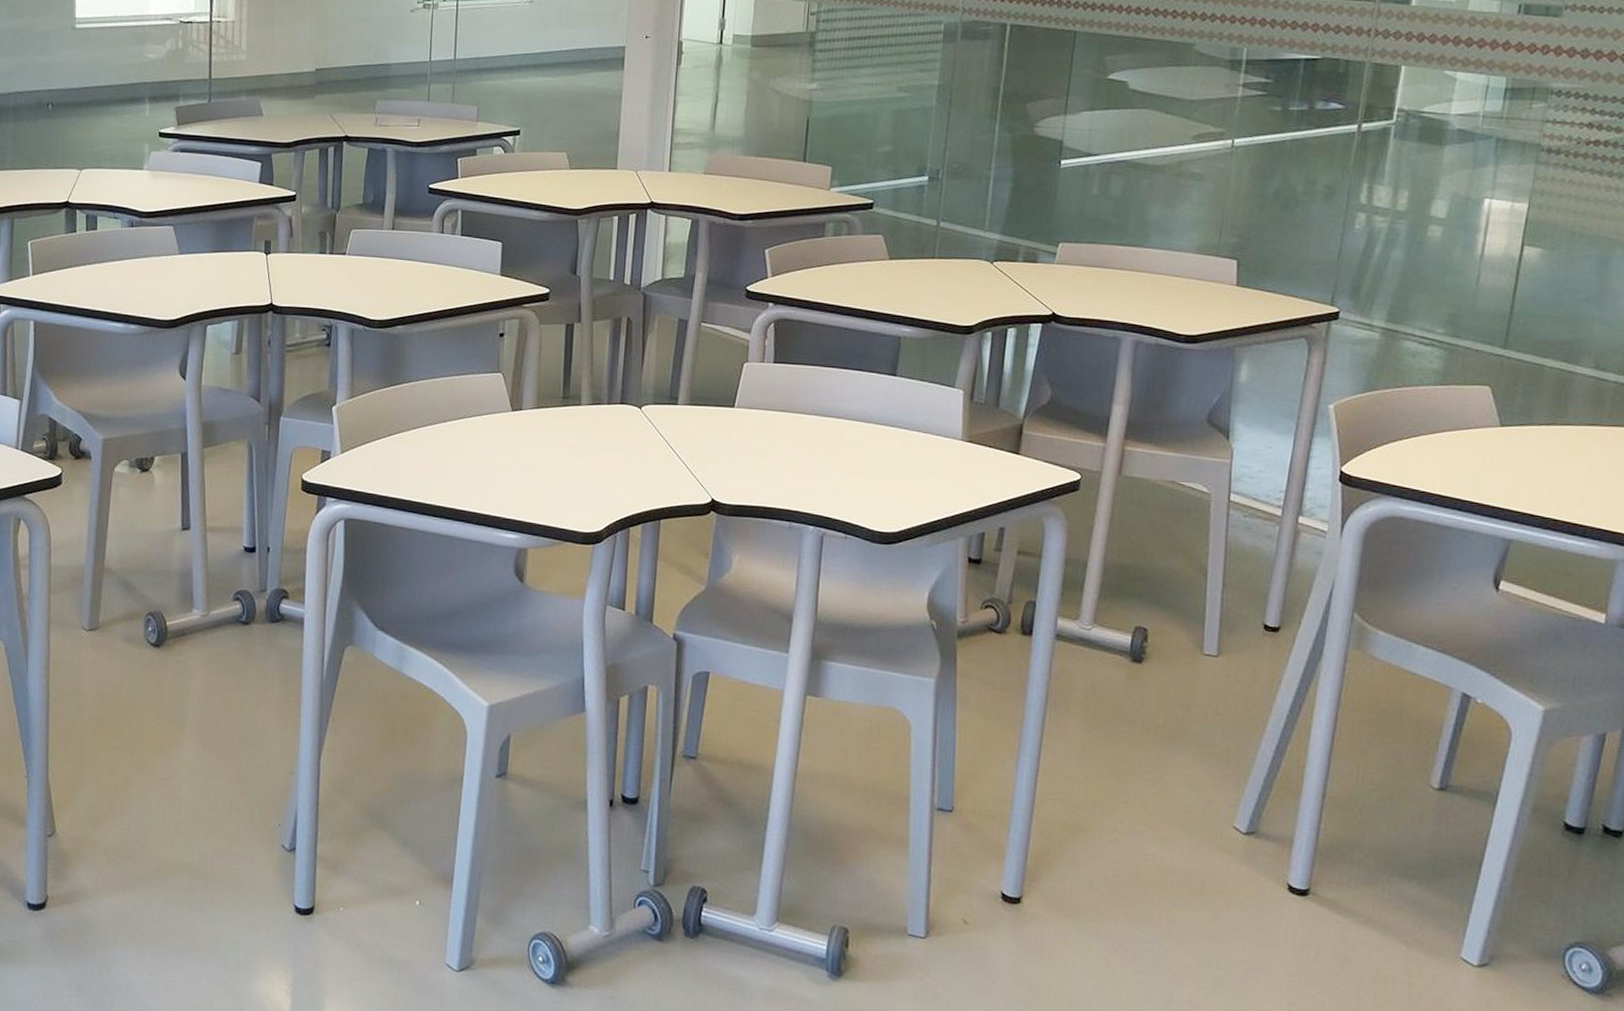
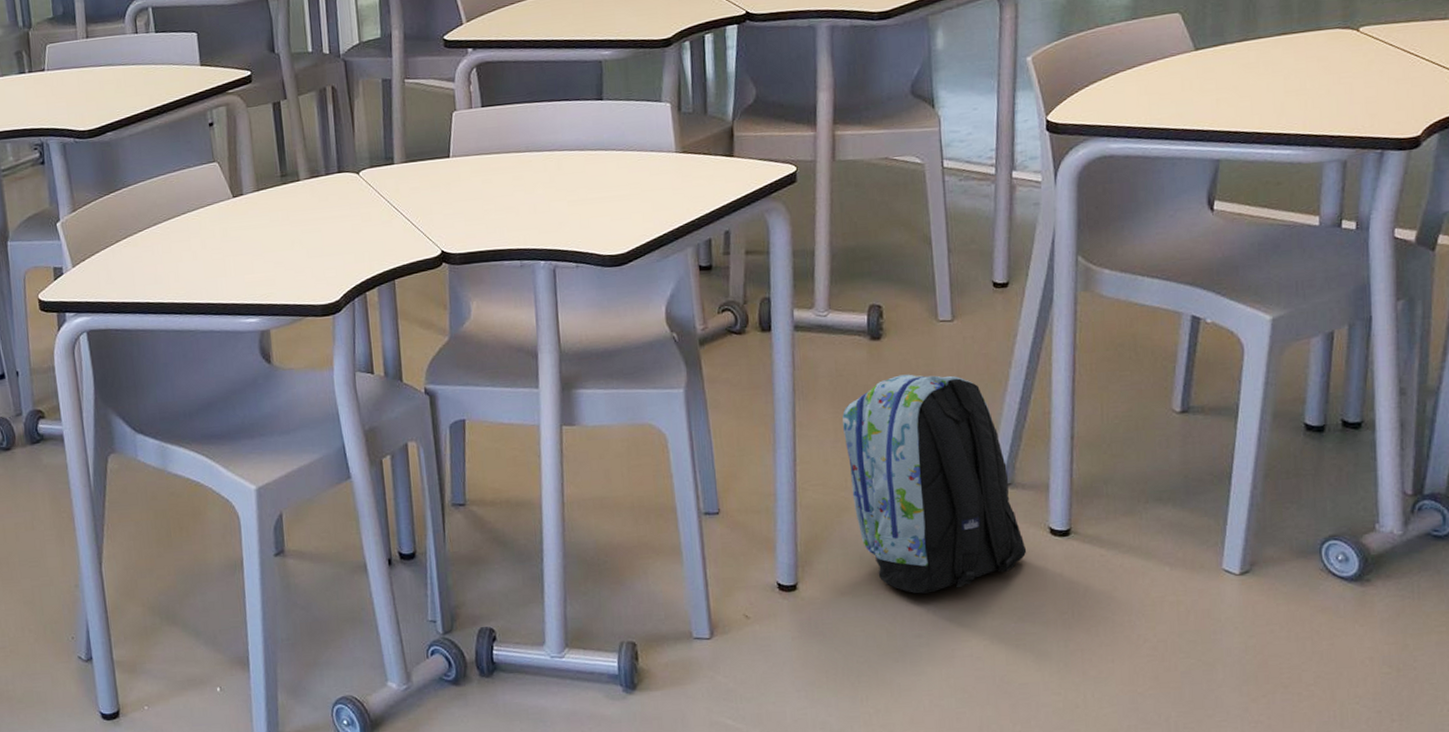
backpack: none [1090,702,1262,930] -> present [842,374,1027,594]

